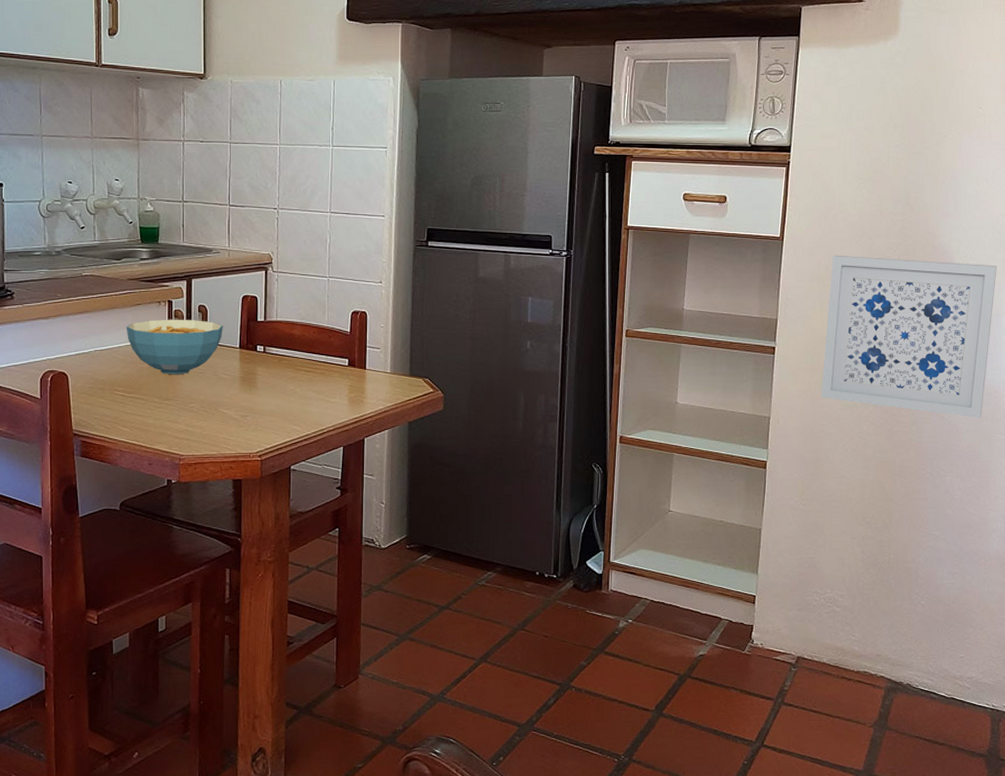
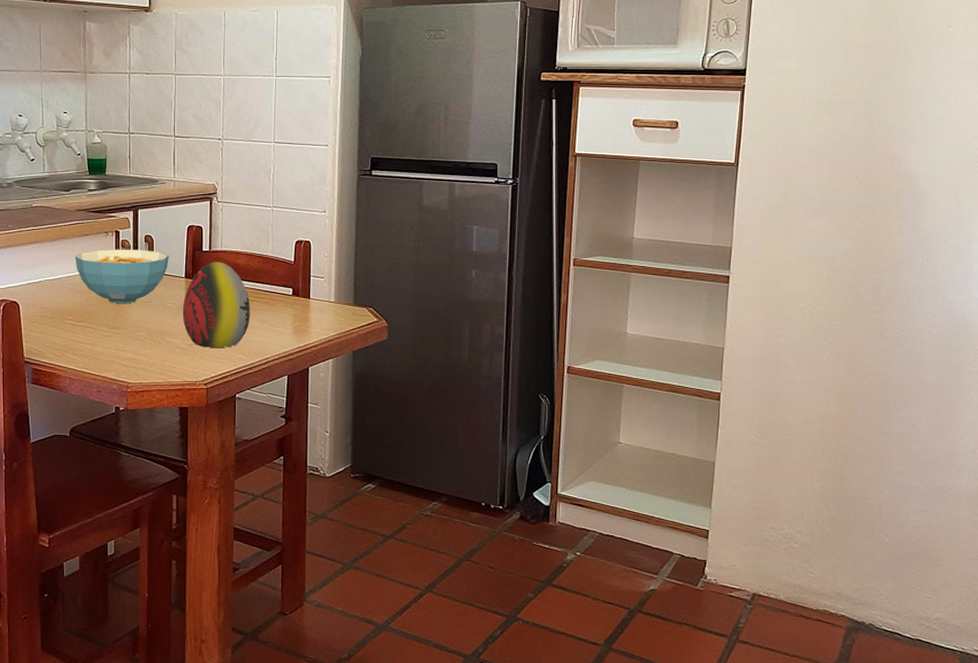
decorative egg: none [236,332,305,419] -> present [182,262,250,347]
wall art: present [821,255,997,419] -> none [778,181,968,350]

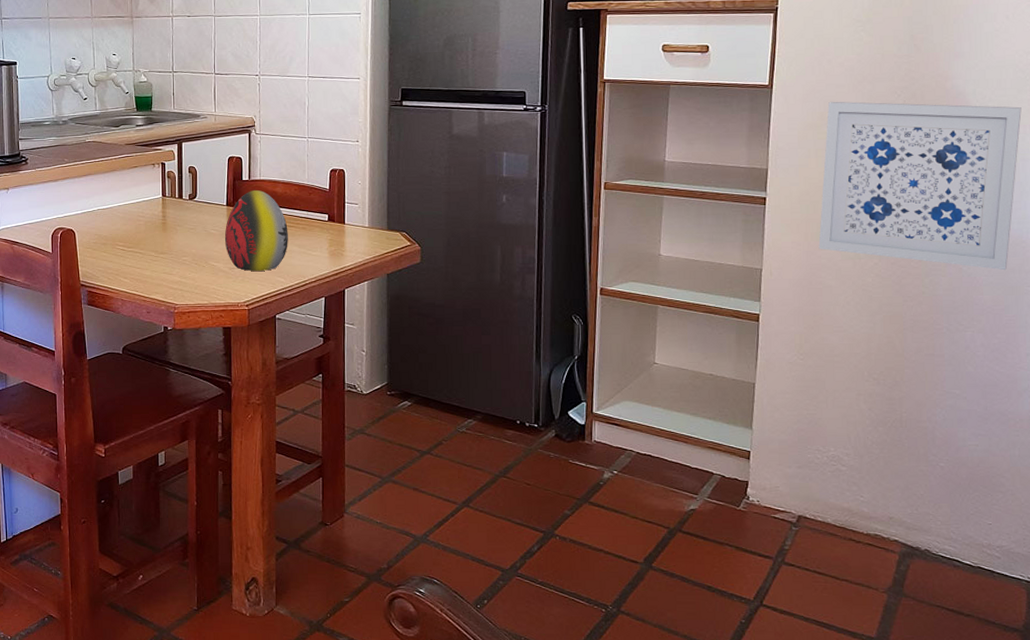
cereal bowl: present [75,249,169,304] -> none [124,179,211,231]
wall art: none [778,181,968,350] -> present [818,101,1022,271]

